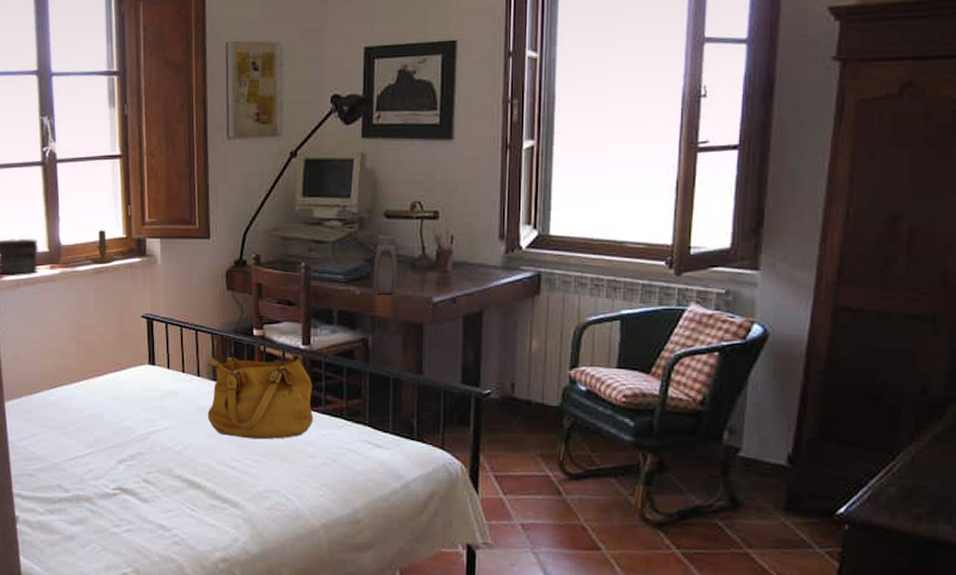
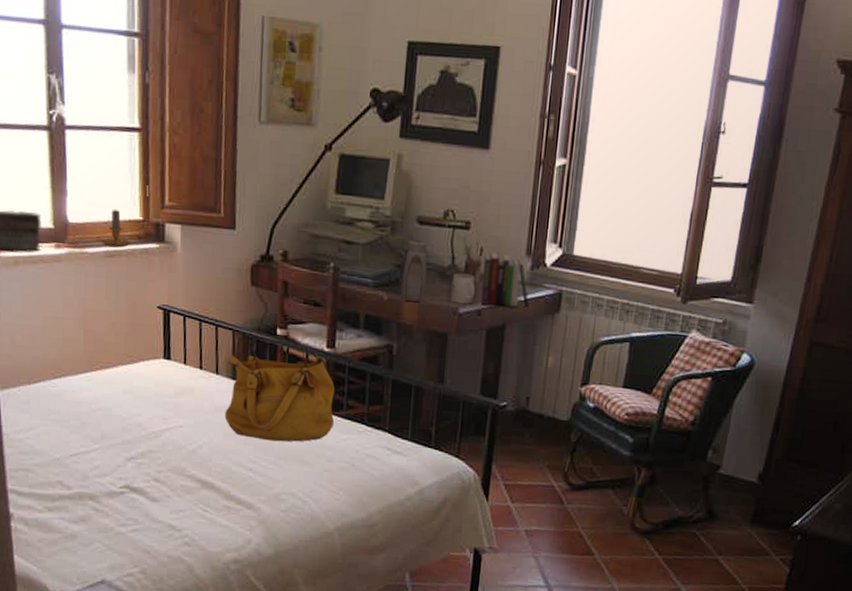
mug: none [423,262,448,293] -> present [450,273,476,304]
books: none [453,238,506,293] -> present [480,251,529,308]

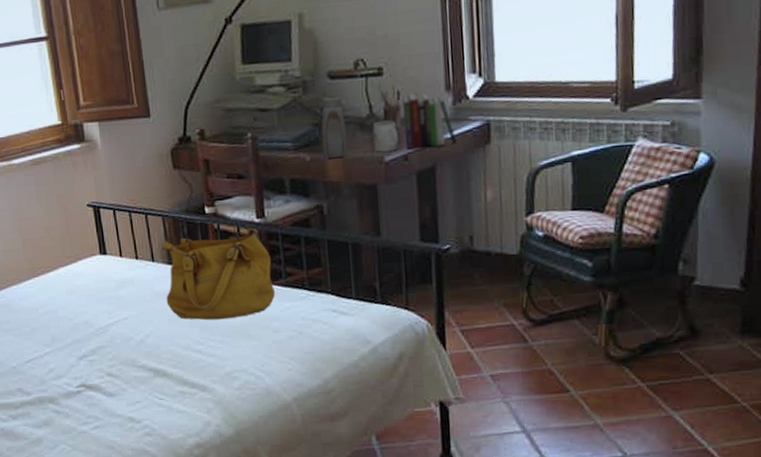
candle: present [100,208,137,248] -> none [25,117,59,155]

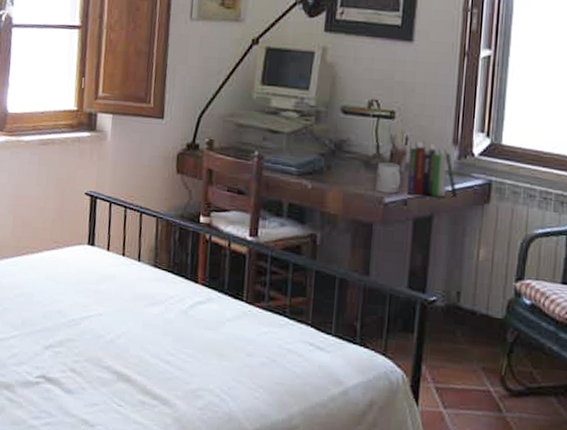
handbag: present [162,225,275,320] -> none [144,241,256,334]
vase: present [321,96,348,158] -> none [325,130,352,191]

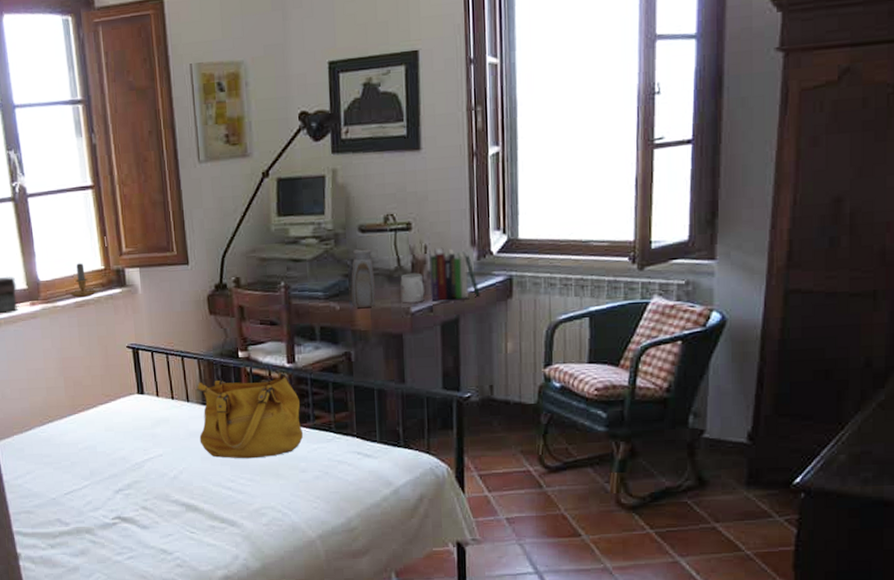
candle: none [36,99,71,137] -> present [69,262,102,298]
handbag: none [144,241,256,334] -> present [197,369,303,459]
vase: none [325,130,352,191] -> present [351,249,376,308]

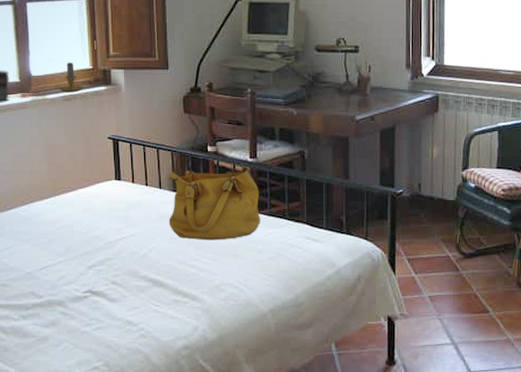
vase: present [351,249,376,308] -> none [307,65,328,114]
mug: present [400,273,425,303] -> none [348,87,367,112]
books: present [429,247,480,302] -> none [372,68,413,112]

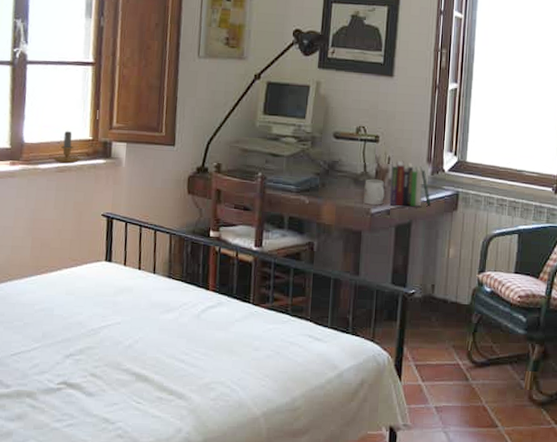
handbag: present [169,163,260,241] -> none [160,251,262,334]
mug: none [348,87,367,112] -> present [363,179,385,205]
books: none [372,68,413,112] -> present [389,160,431,207]

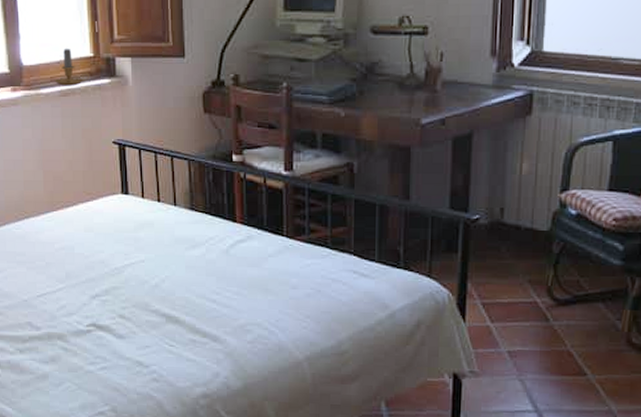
mug: present [363,179,385,205] -> none [411,81,437,114]
books: present [389,160,431,207] -> none [443,56,497,114]

